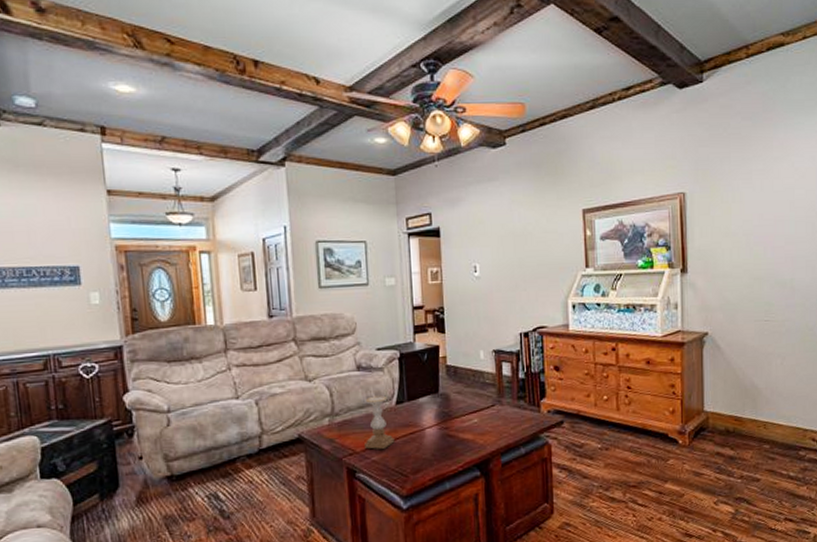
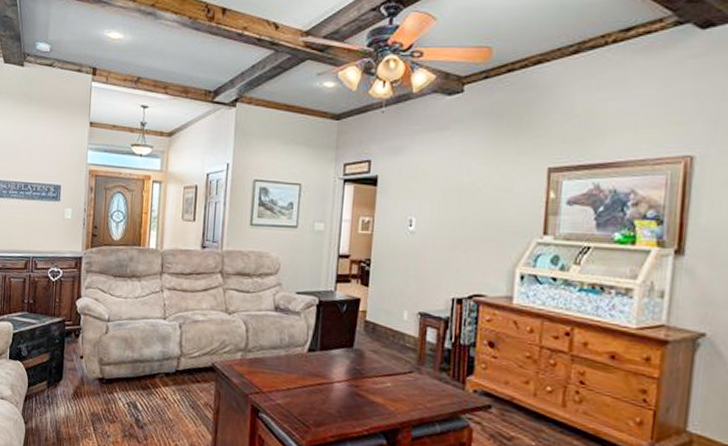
candle holder: present [365,395,395,450] -> none [271,339,302,394]

